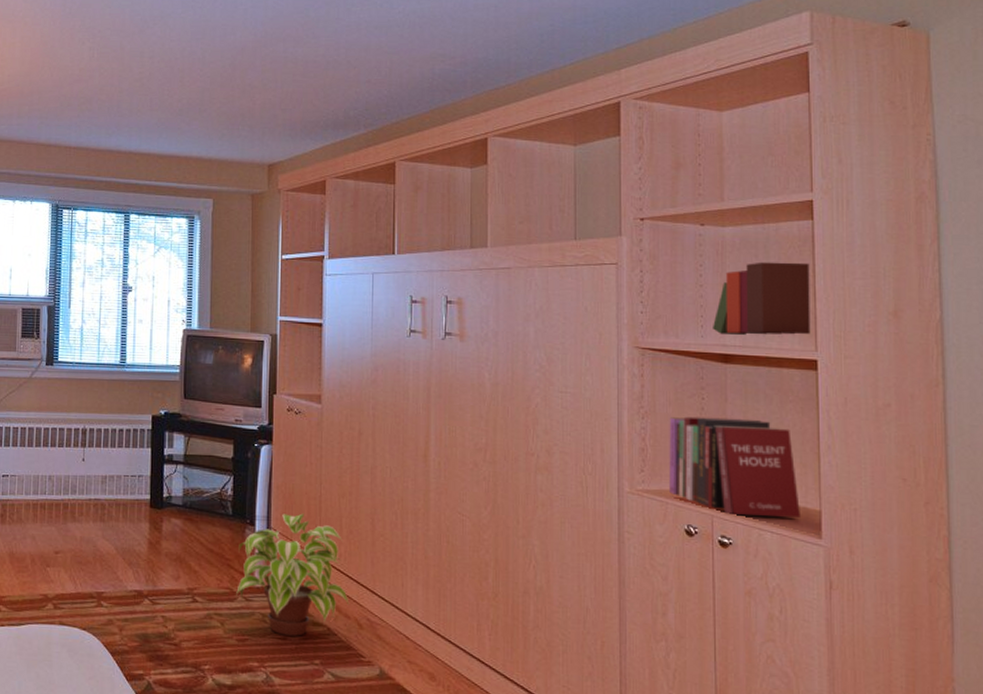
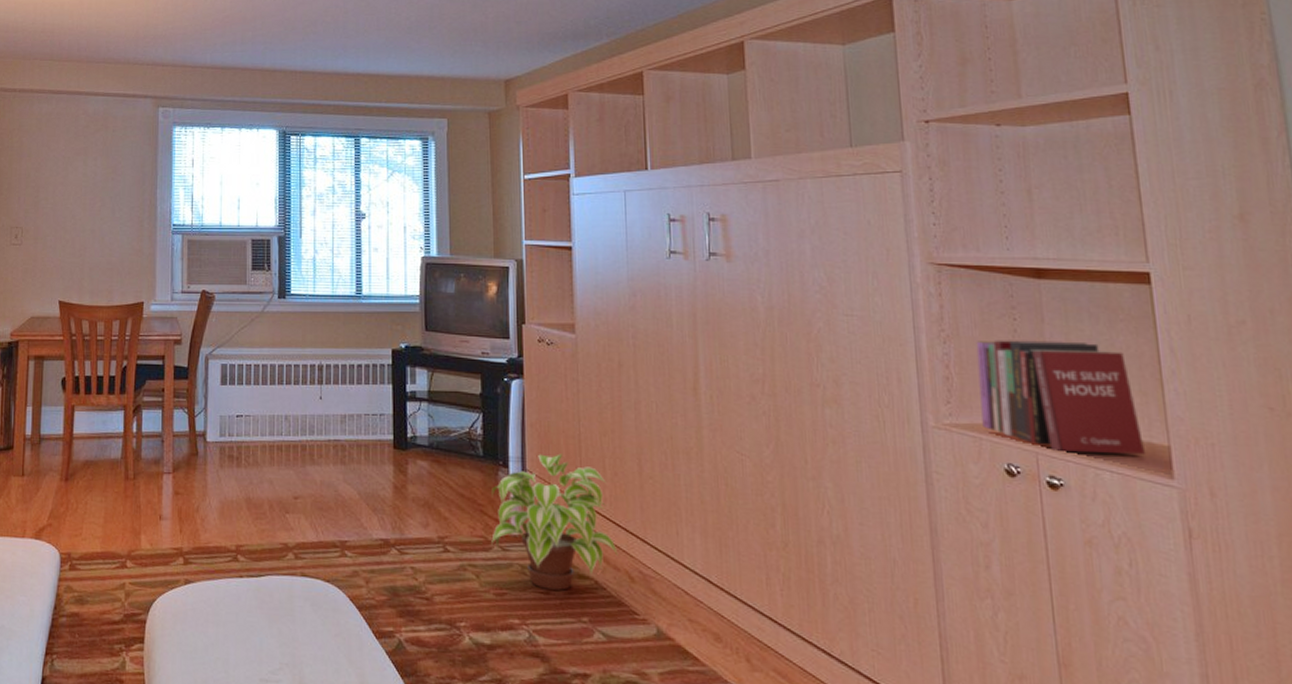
books: present [713,262,811,335] -> none [1020,163,1139,246]

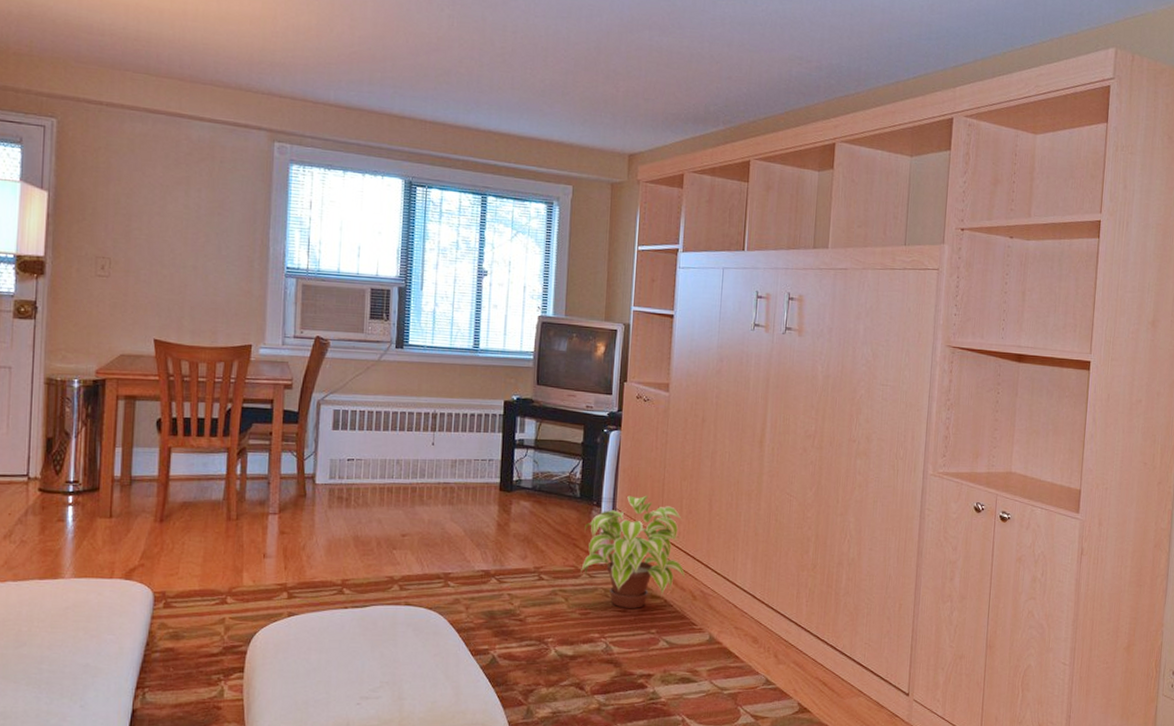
books: present [976,340,1147,454] -> none [965,408,1066,495]

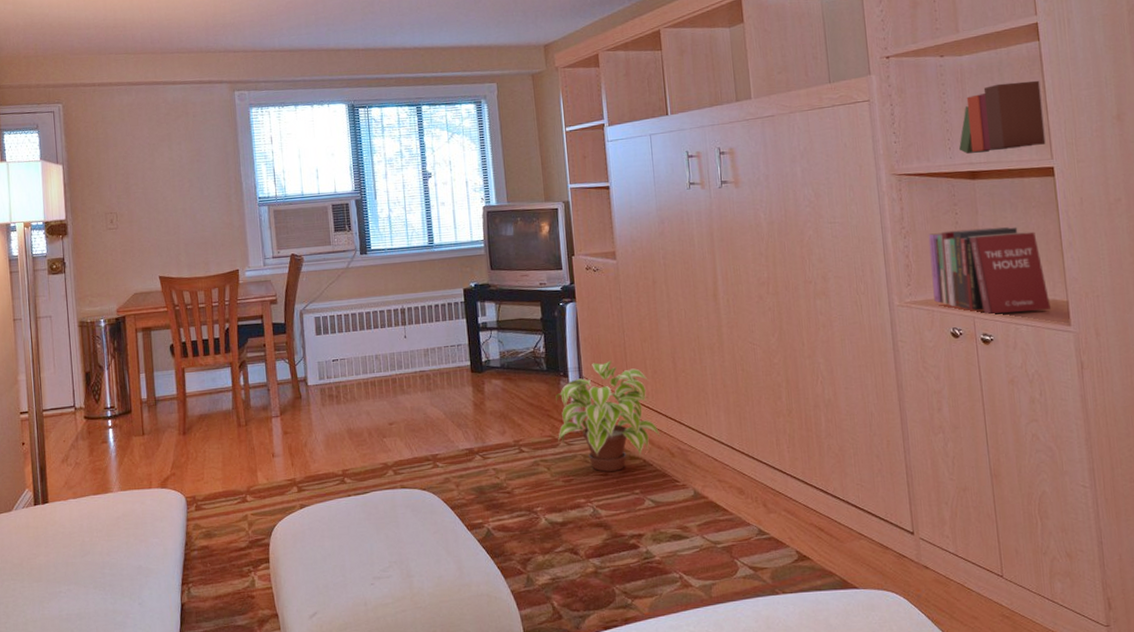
books: none [965,408,1066,495] -> present [928,227,1052,314]
books: none [1012,273,1093,339] -> present [959,80,1046,154]

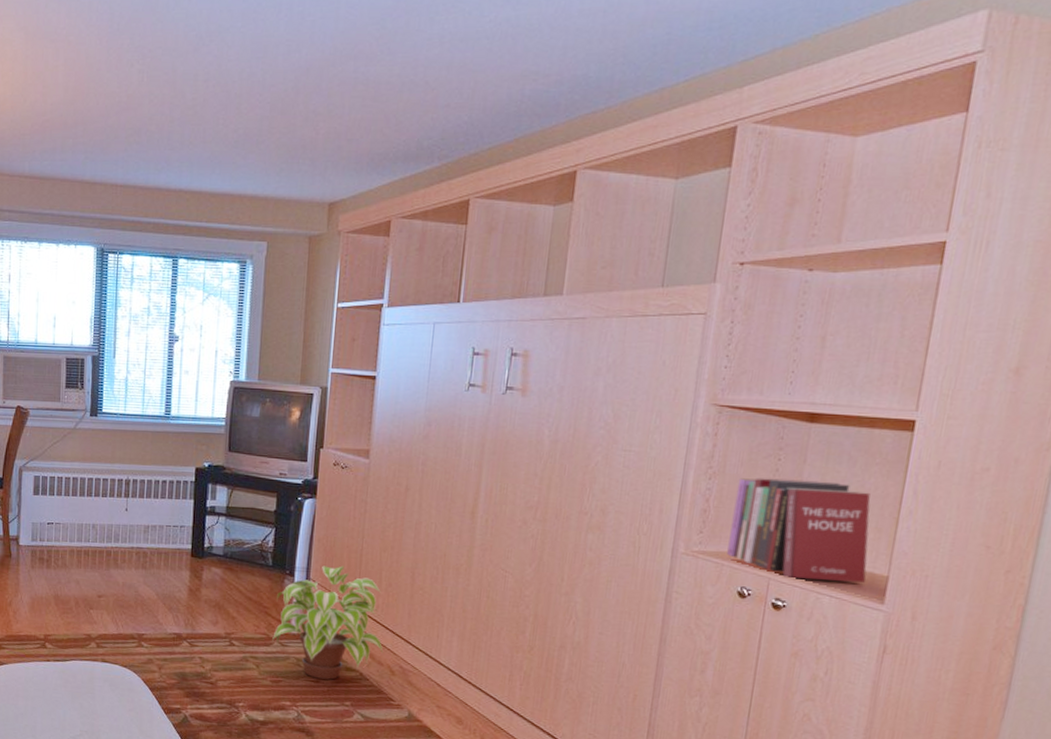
books: present [959,80,1046,154] -> none [803,312,928,393]

